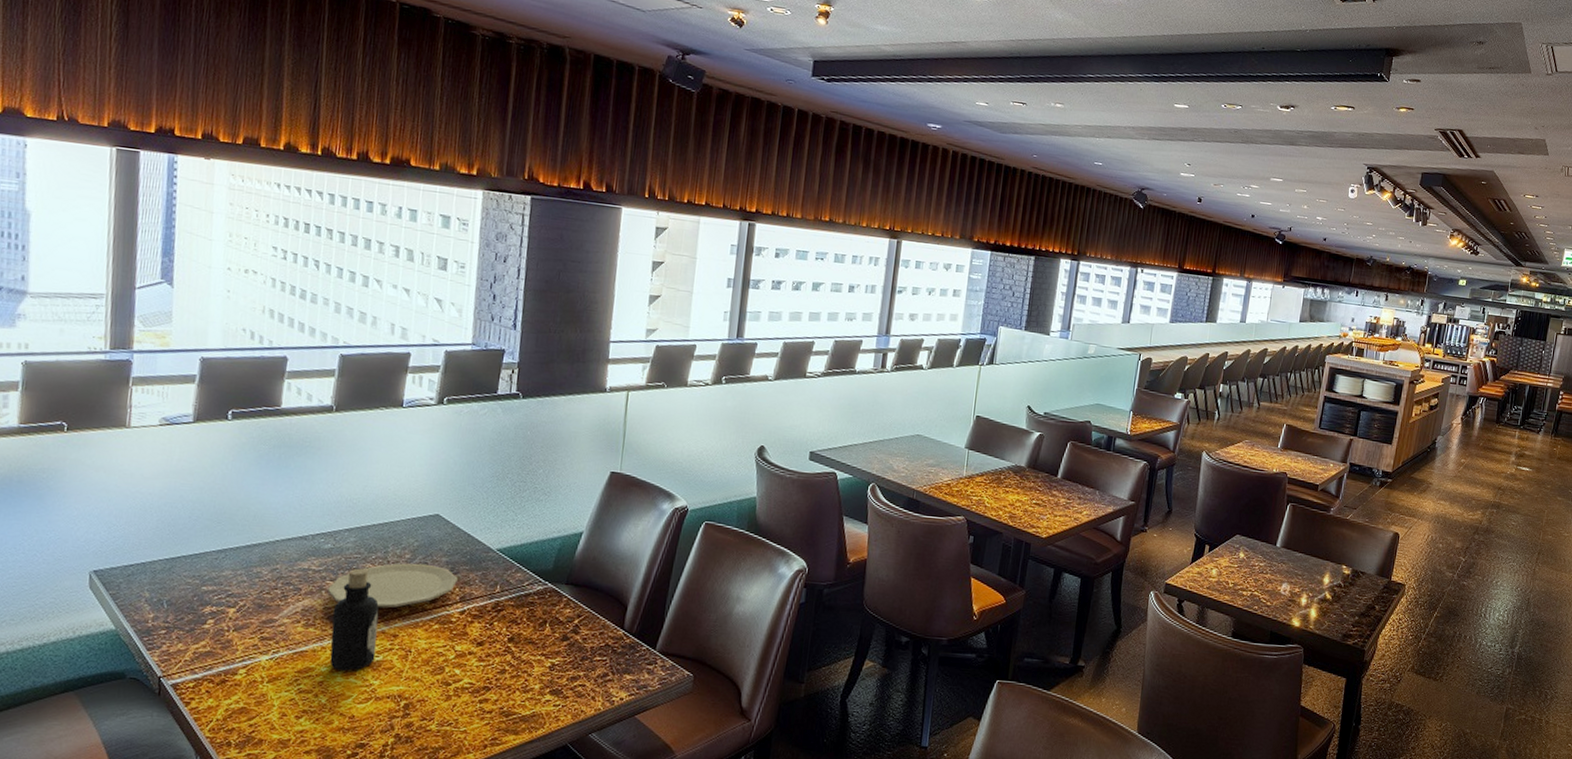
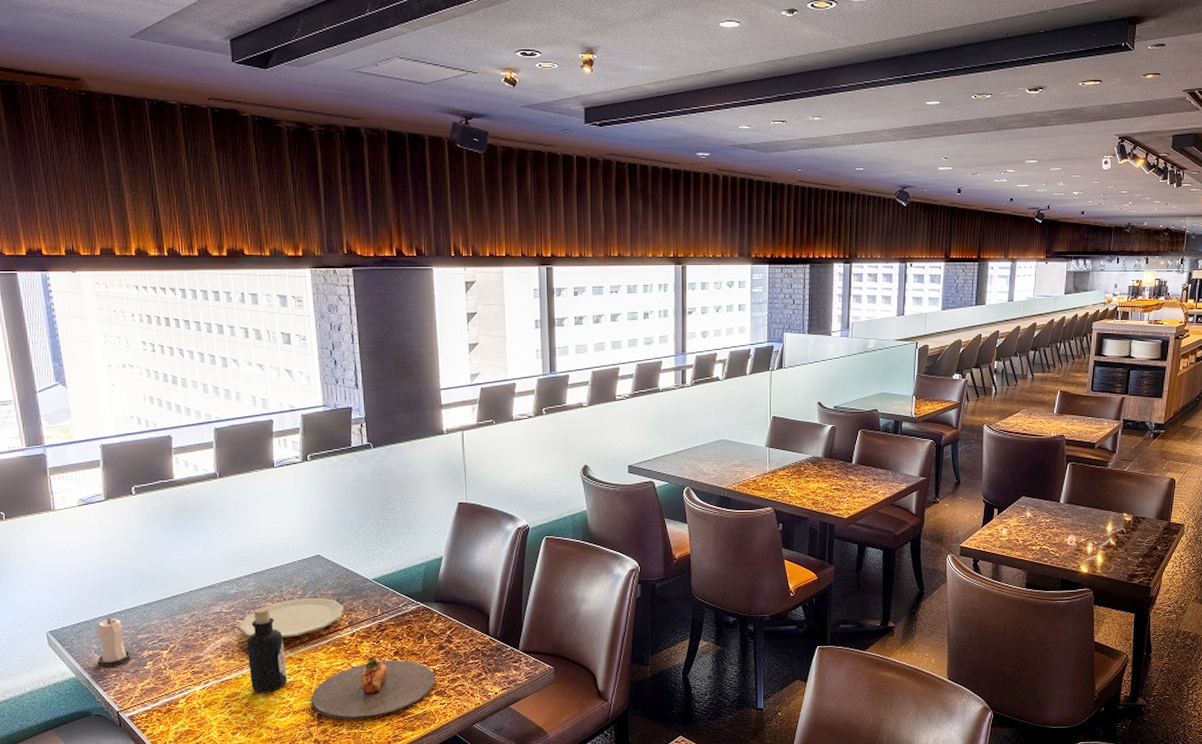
candle: none [146,561,190,622] -> present [97,617,131,667]
plate: none [399,644,553,715] -> present [311,659,435,721]

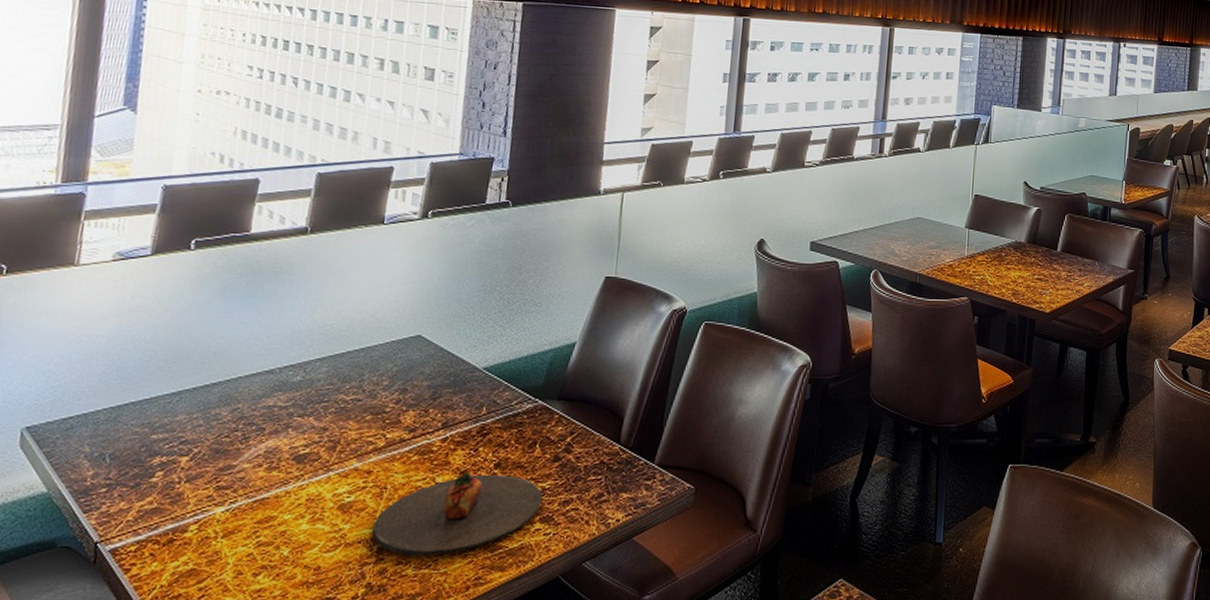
candle: present [97,617,131,667] -> none [84,410,137,479]
plate: present [239,597,344,638] -> none [294,390,440,443]
bottle: present [246,607,287,692] -> none [294,400,352,516]

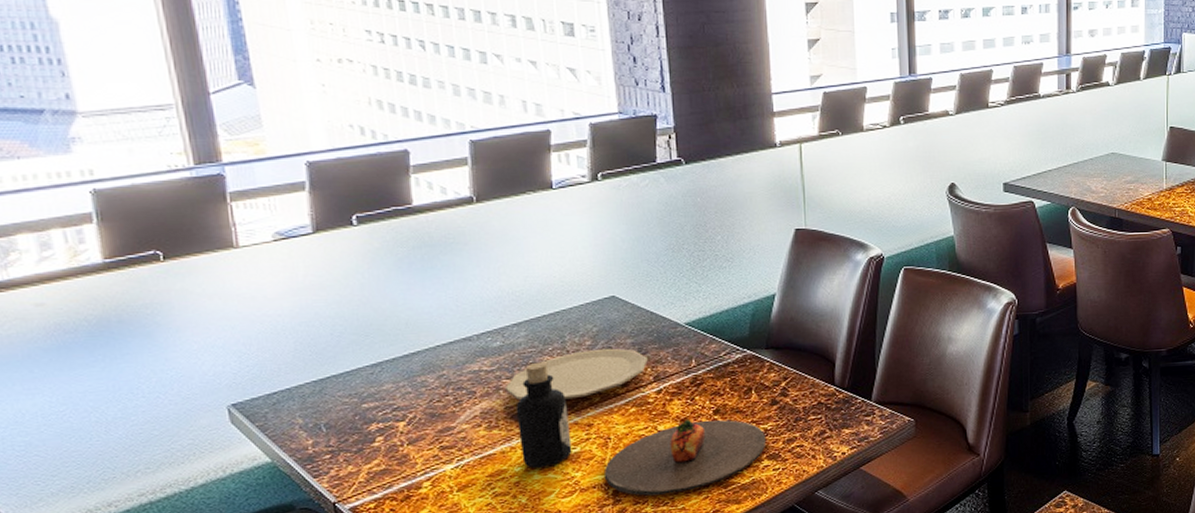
plate: none [294,390,440,443] -> present [505,348,648,400]
bottle: none [294,400,352,516] -> present [515,362,572,468]

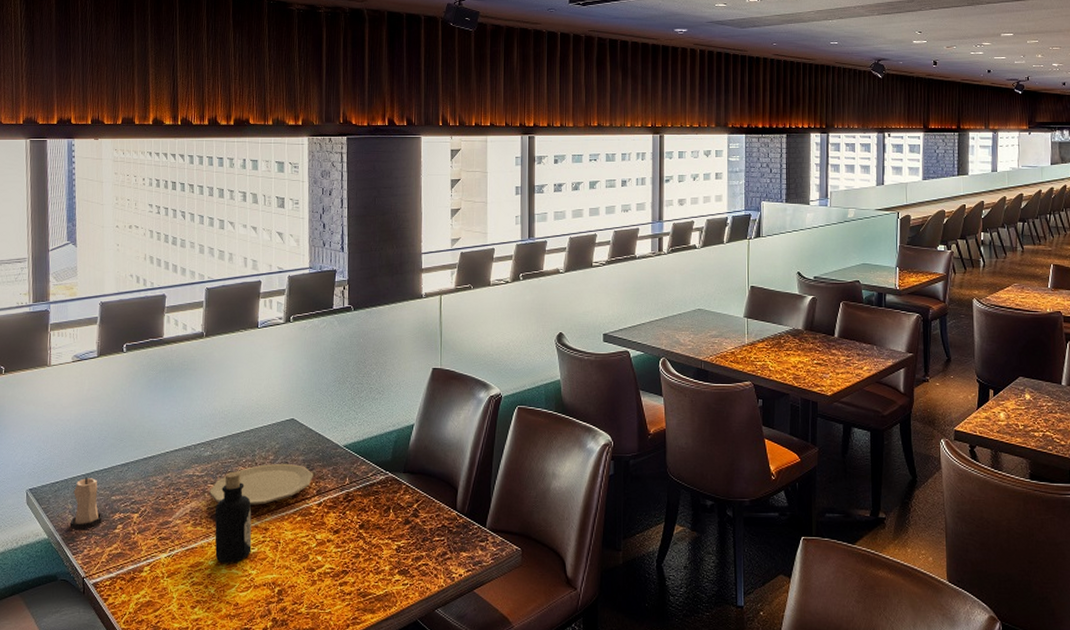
candle: none [303,383,353,448] -> present [70,477,103,529]
plate: present [605,420,767,496] -> none [273,532,399,599]

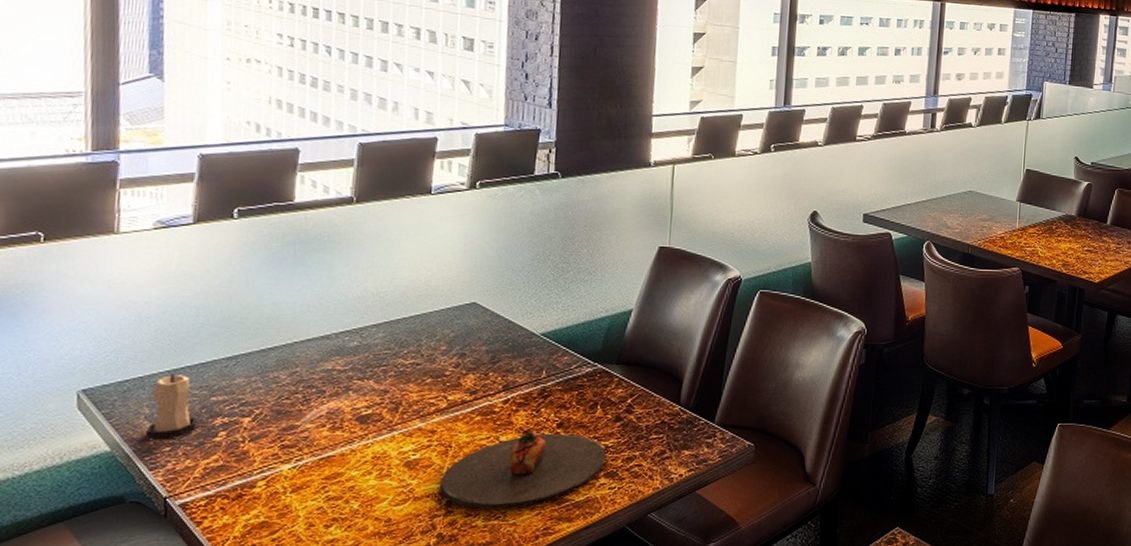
plate: present [209,463,313,505] -> none [355,354,500,404]
bottle: present [214,471,252,563] -> none [360,364,414,473]
plate: none [273,532,399,599] -> present [440,432,606,509]

